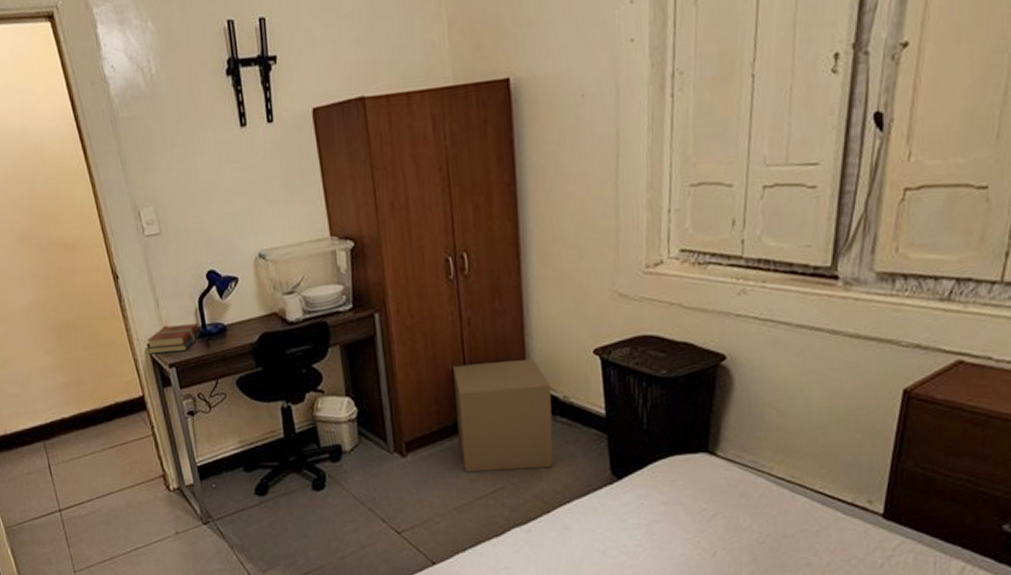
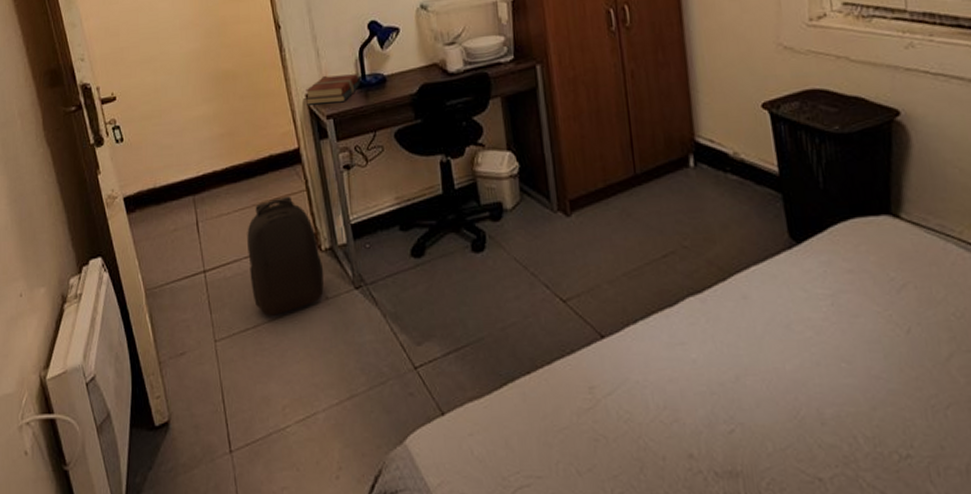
backpack: none [98,440,174,549] -> present [247,195,324,316]
storage box: present [453,359,554,473] -> none [618,113,728,234]

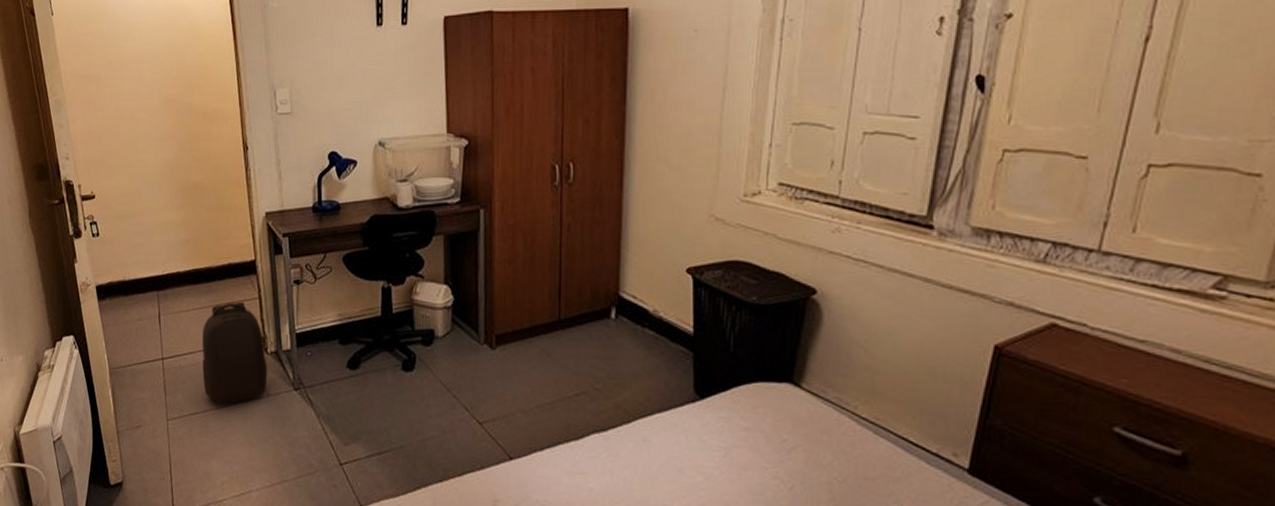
books: present [305,74,361,105] -> none [265,198,316,224]

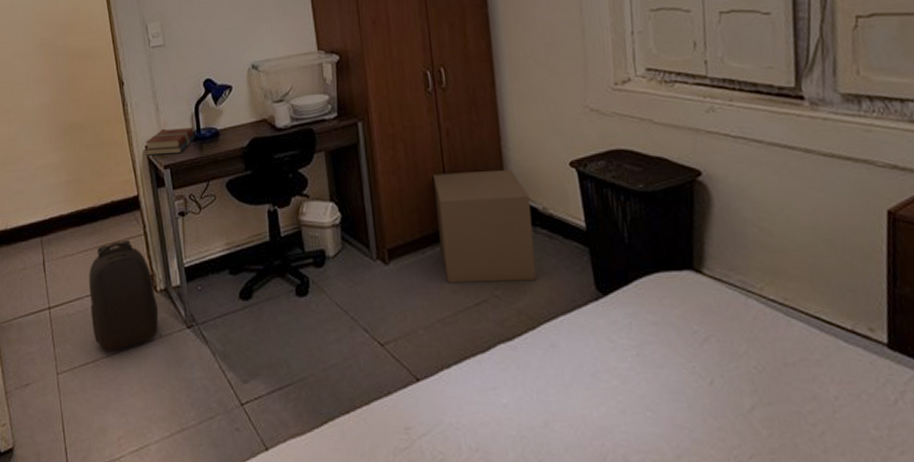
books: none [265,198,316,224] -> present [145,128,196,156]
storage box: none [548,267,642,379] -> present [433,170,537,283]

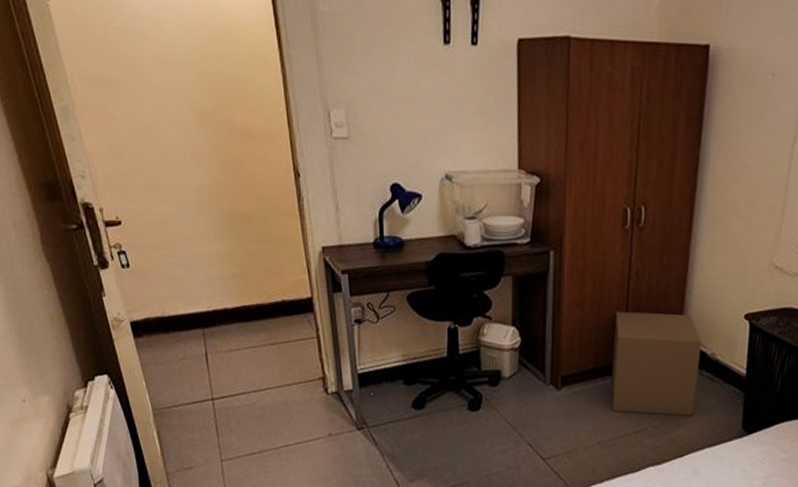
backpack: present [89,239,159,351] -> none [256,340,329,445]
books: present [145,128,196,156] -> none [321,232,378,260]

